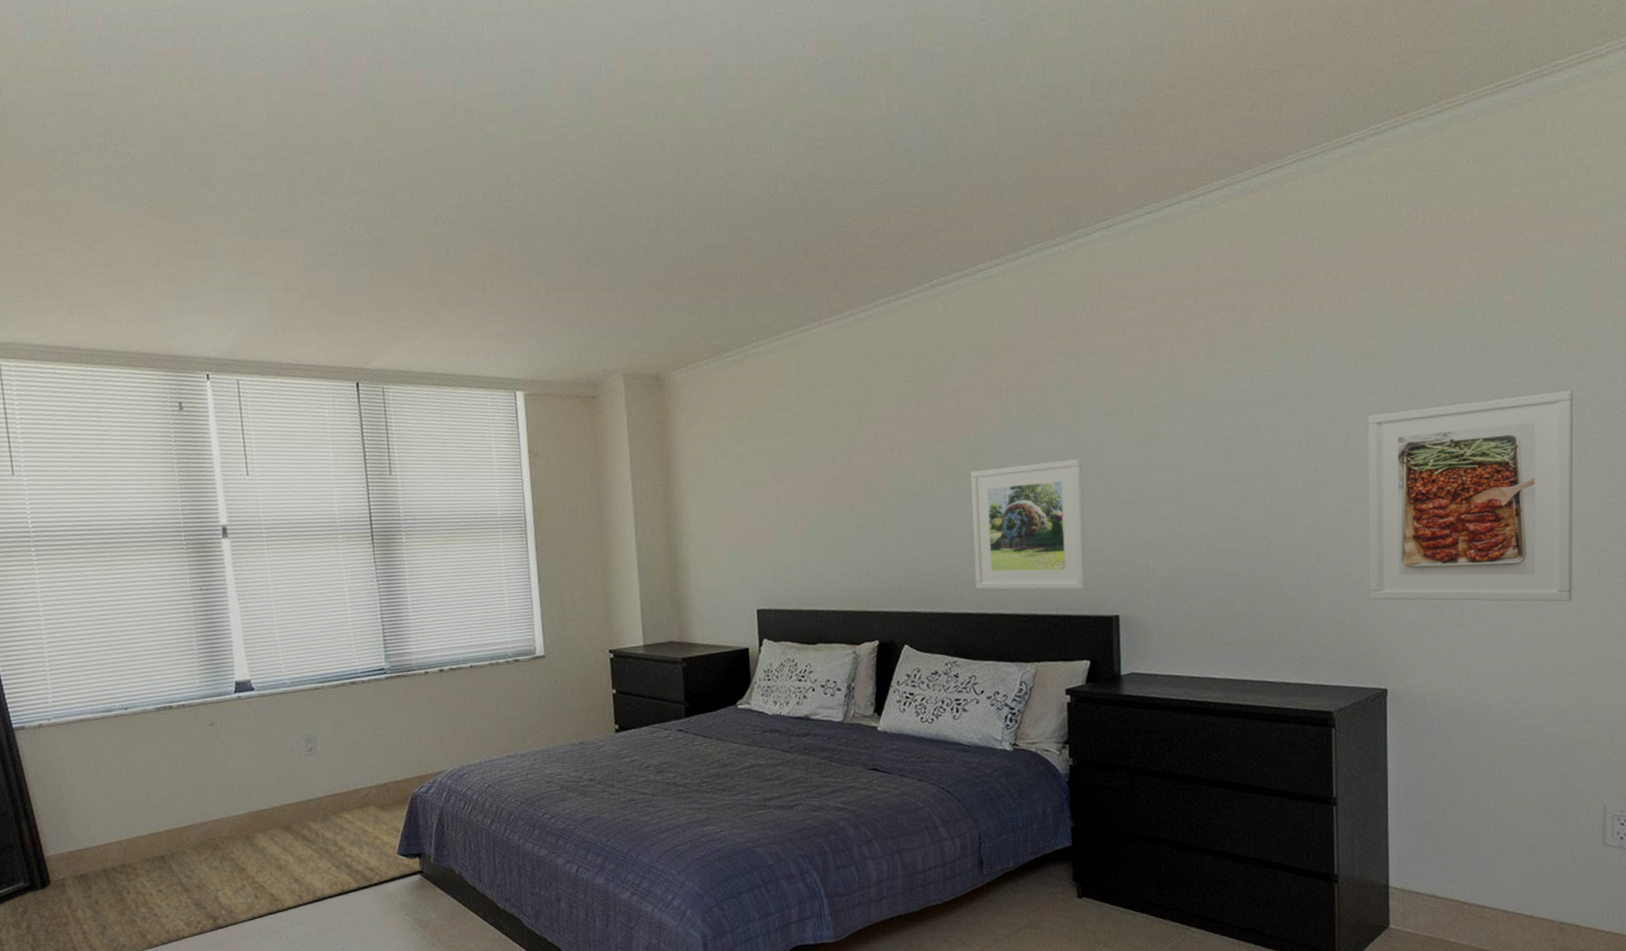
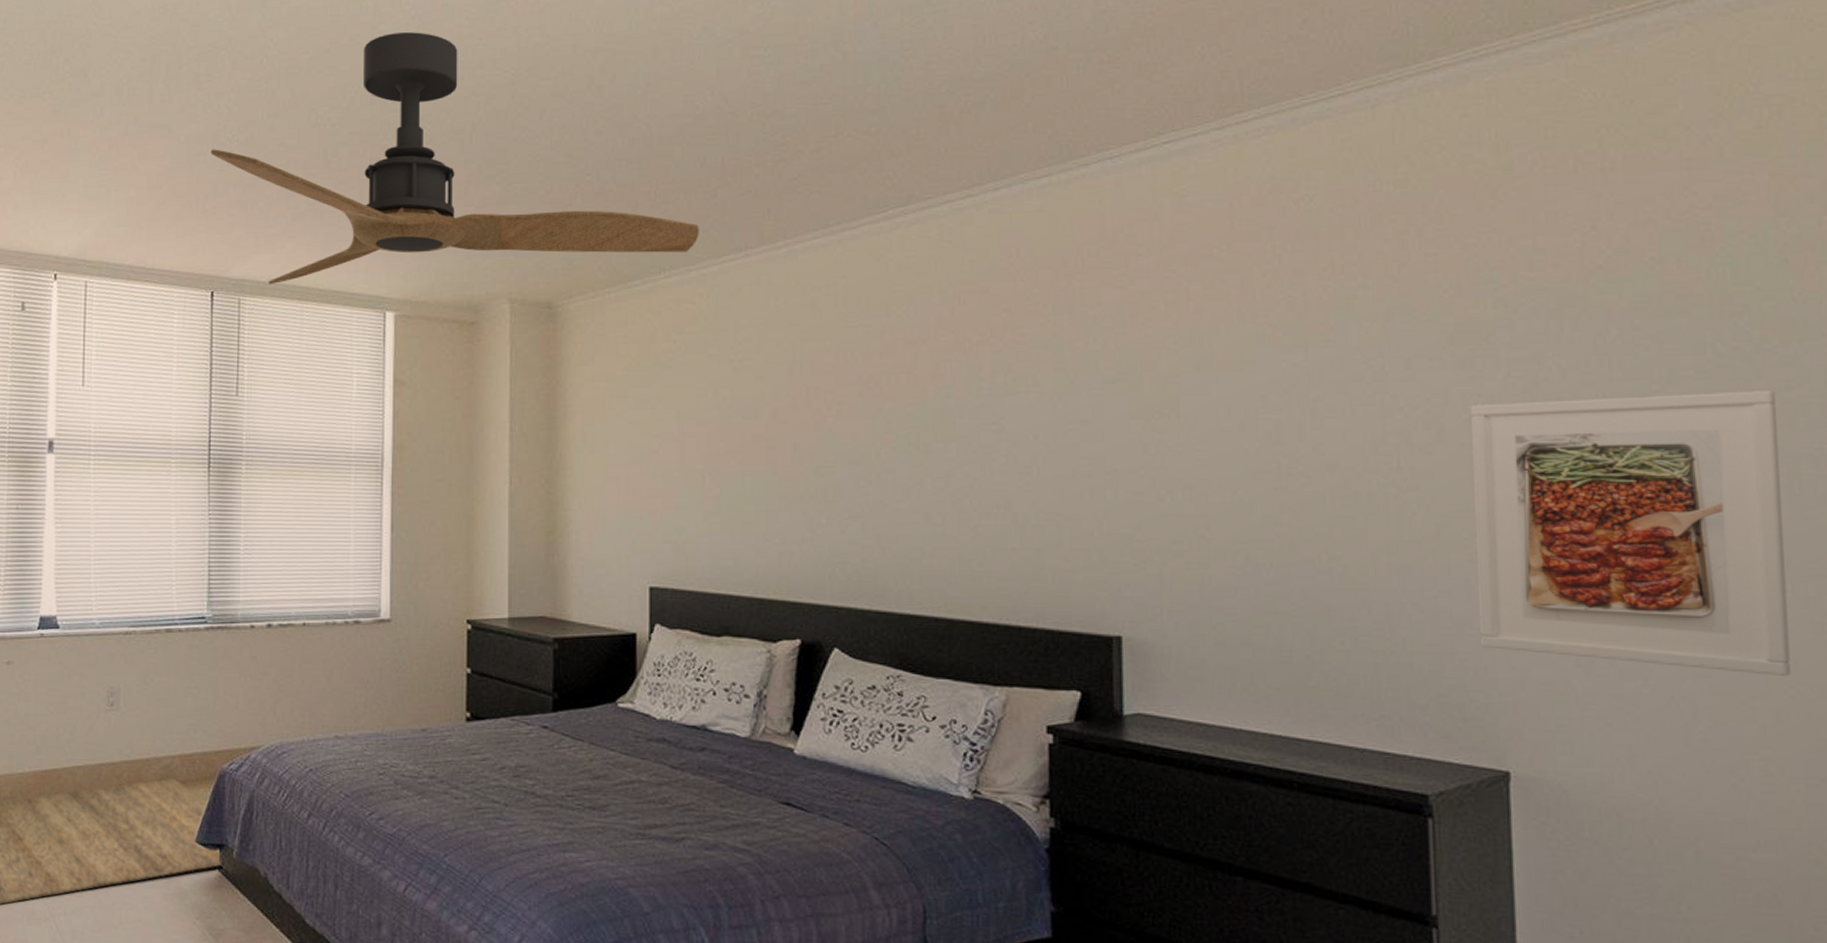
ceiling fan: none [340,132,780,373] -> present [210,32,699,284]
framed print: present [970,459,1087,590] -> none [927,434,1079,599]

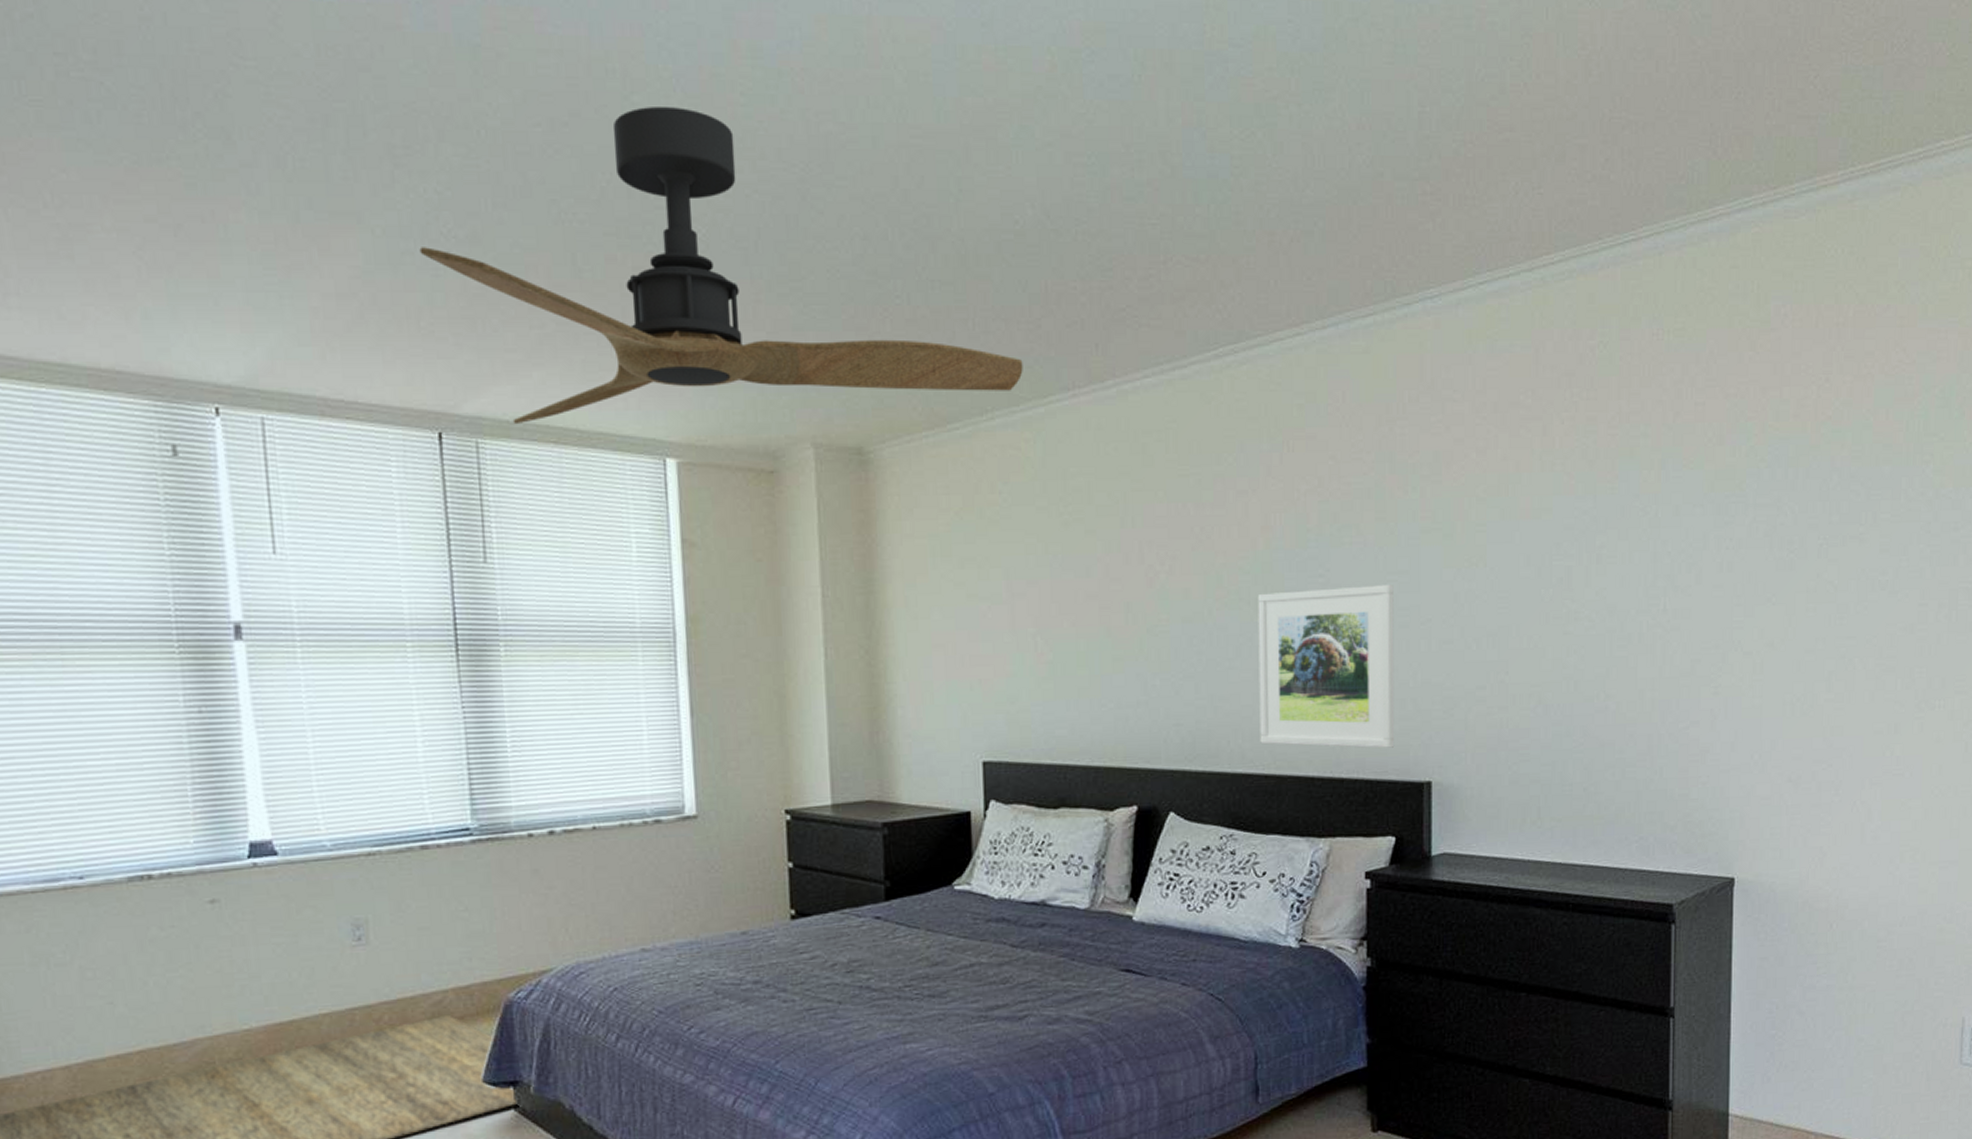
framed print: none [927,434,1079,599] -> present [1257,585,1395,749]
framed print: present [1471,391,1791,676] -> none [1718,532,1947,779]

